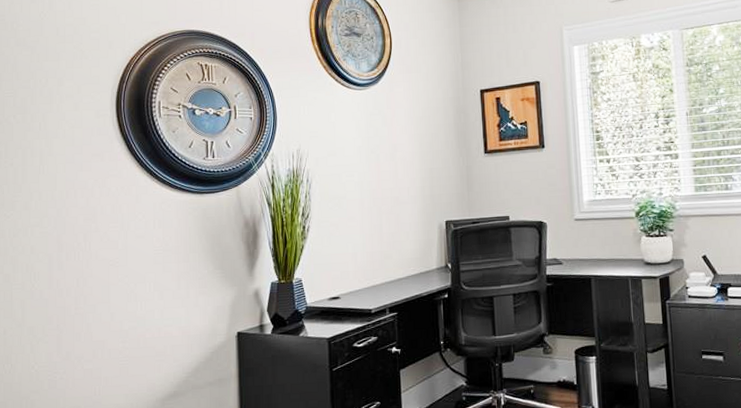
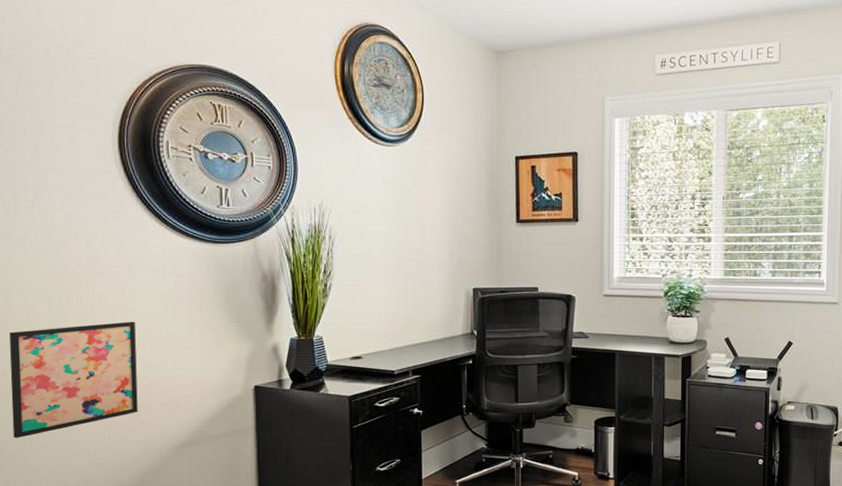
wall art: none [11,274,127,398] -> present [9,321,138,439]

